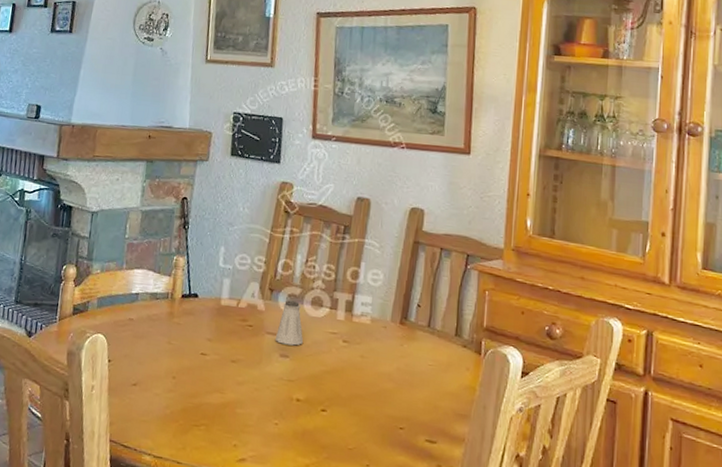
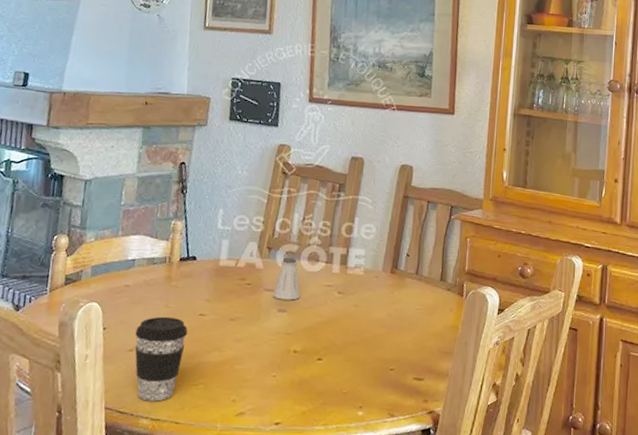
coffee cup: none [138,352,190,439] -> present [135,316,188,402]

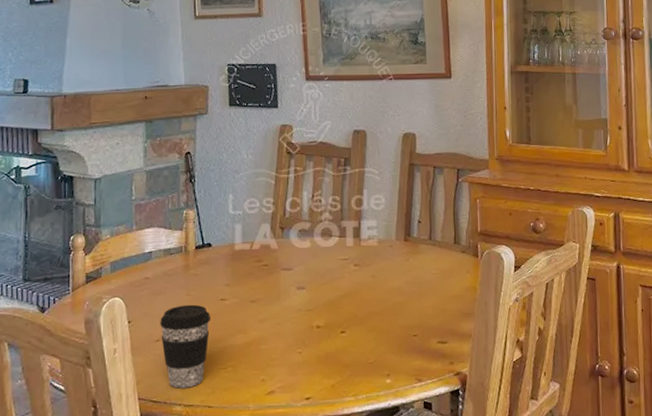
saltshaker: present [272,257,301,300] -> none [290,235,318,278]

